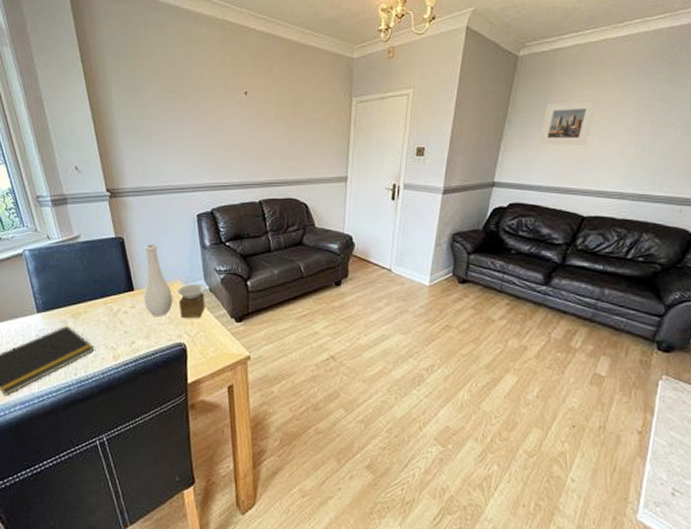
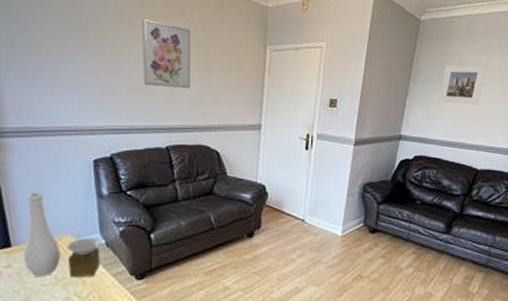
wall art: none [235,80,280,145] -> present [142,18,191,89]

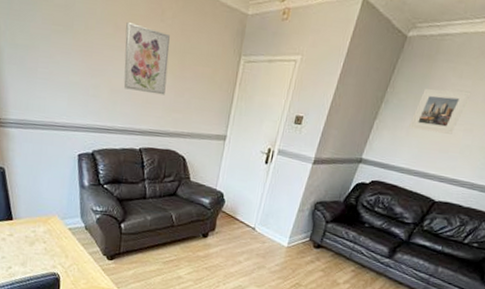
vase: present [23,193,101,277] -> none [22,177,82,252]

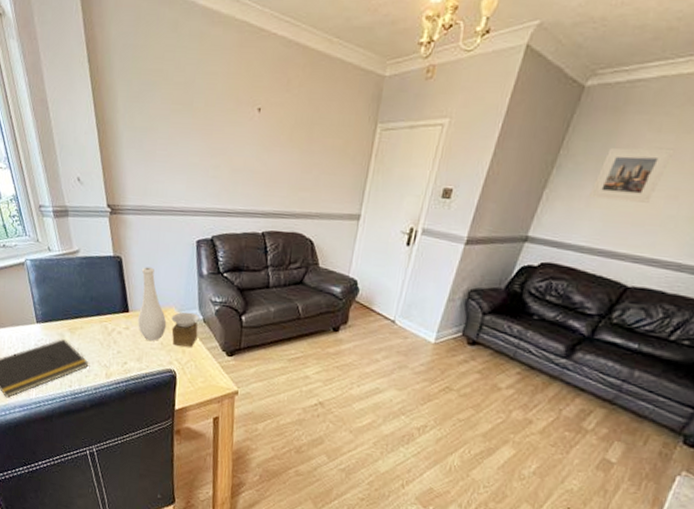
vase: none [22,177,82,252] -> present [138,267,200,347]
wall art: present [123,21,170,95] -> none [245,94,296,173]

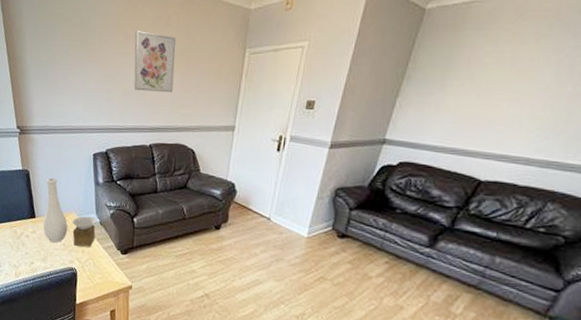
wall art: none [245,94,296,173] -> present [134,30,176,93]
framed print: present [589,147,675,203] -> none [438,58,512,106]

